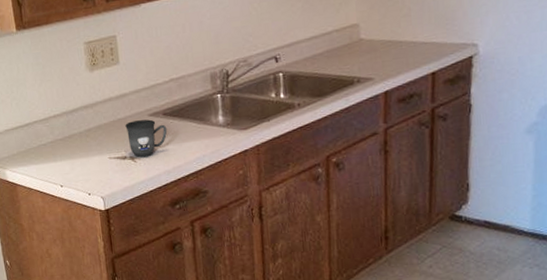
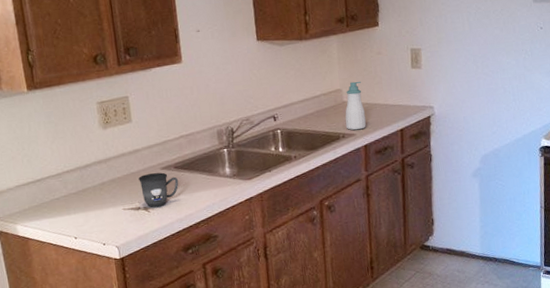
soap bottle: none [361,13,388,74] -> present [345,81,366,130]

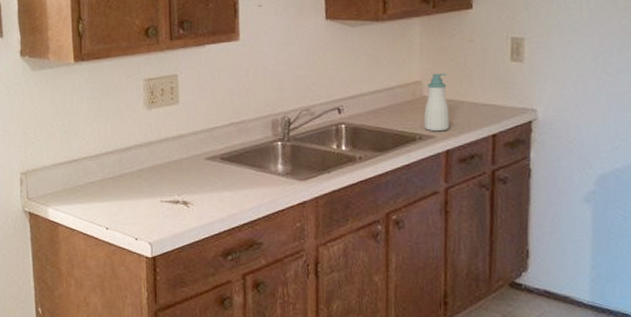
mug: present [138,172,179,208] -> none [180,163,224,202]

